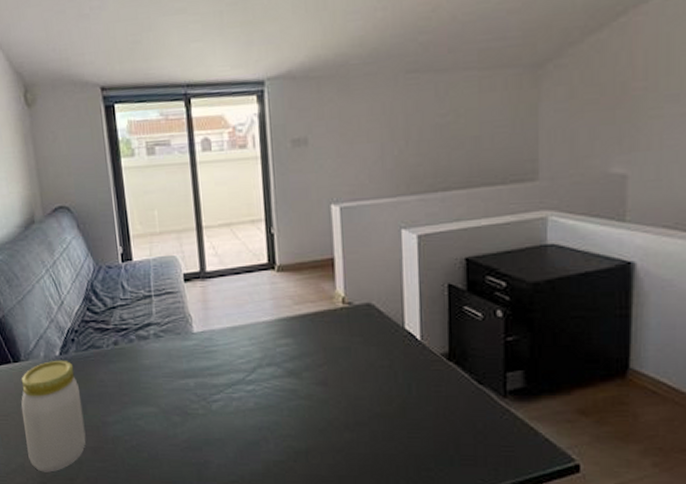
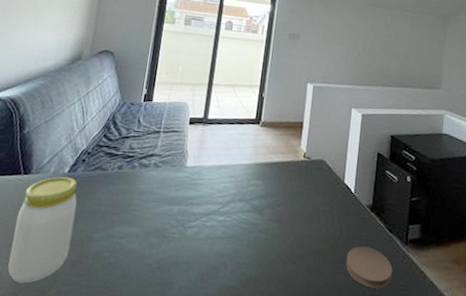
coaster: none [421,404,489,452] -> present [345,246,393,289]

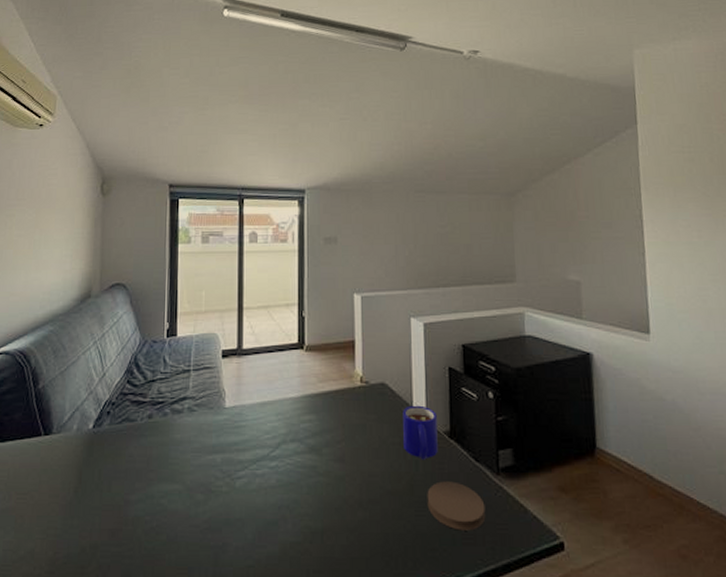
jar: present [8,176,78,283] -> none [40,433,108,560]
mug: none [332,181,363,227] -> present [403,405,438,460]

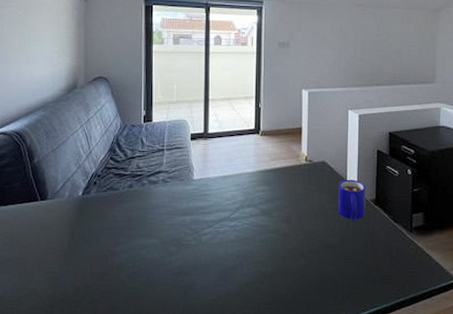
coaster: present [427,481,486,531] -> none [355,237,400,273]

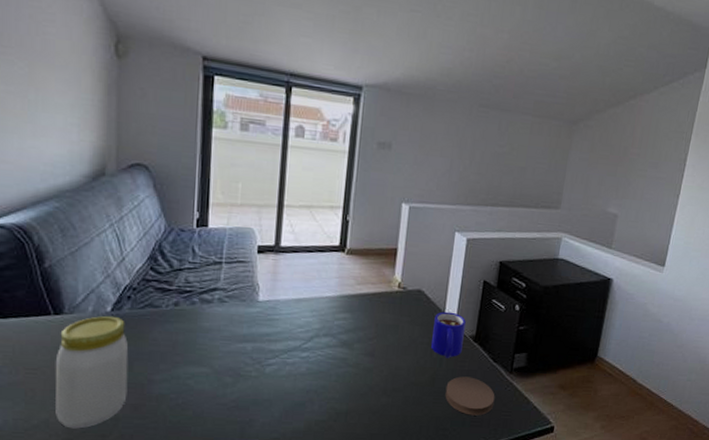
jar: none [41,199,96,296] -> present [55,315,129,429]
coaster: none [355,237,400,273] -> present [445,376,495,416]

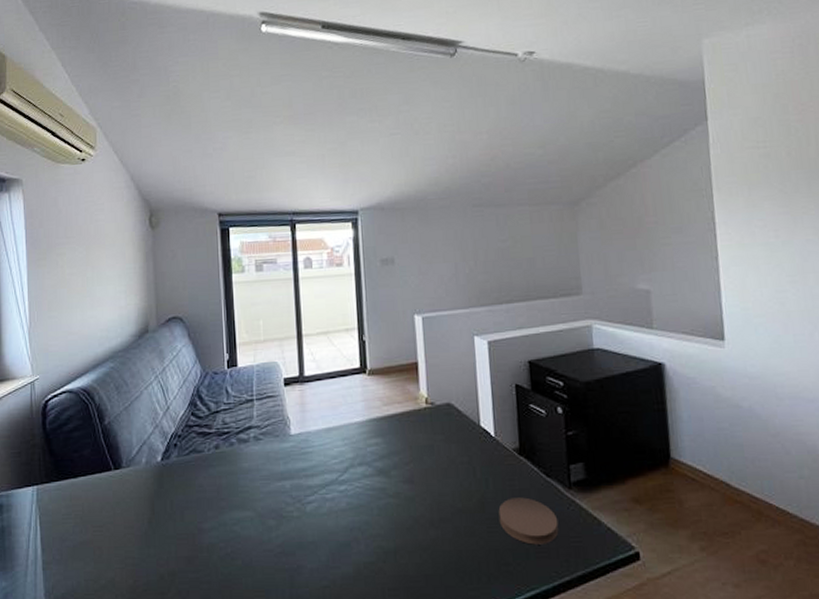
jar: present [55,315,129,429] -> none [117,465,181,587]
mug: present [431,311,466,358] -> none [470,424,508,478]

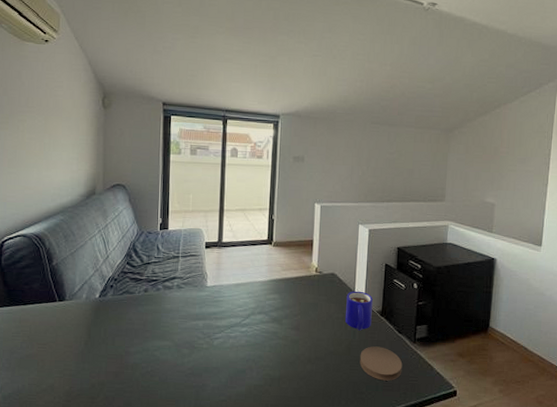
mug: none [470,424,508,478] -> present [345,291,373,331]

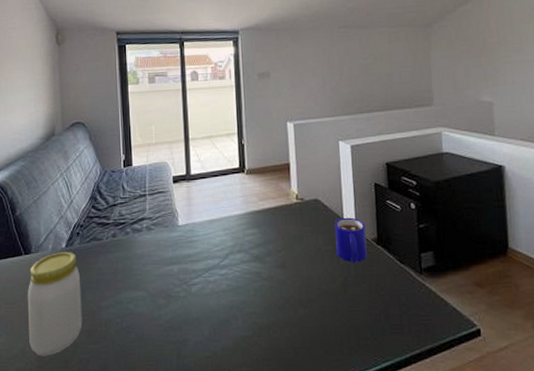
jar: none [59,301,112,392] -> present [27,251,82,356]
coaster: present [360,346,403,381] -> none [358,281,411,322]

